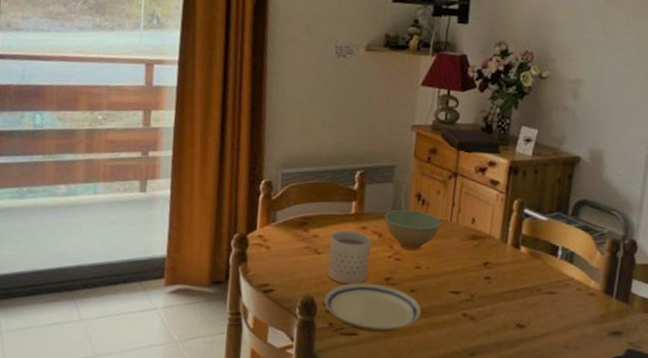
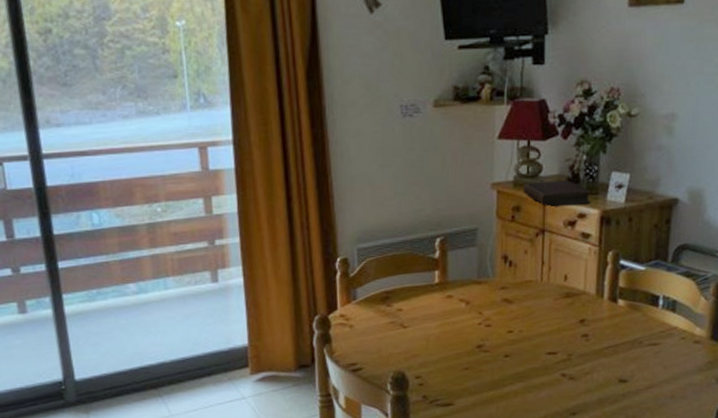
plate: present [324,282,422,333] -> none [415,352,518,401]
mug: present [327,231,371,285] -> none [415,301,460,356]
bowl: present [384,209,442,250] -> none [470,273,532,315]

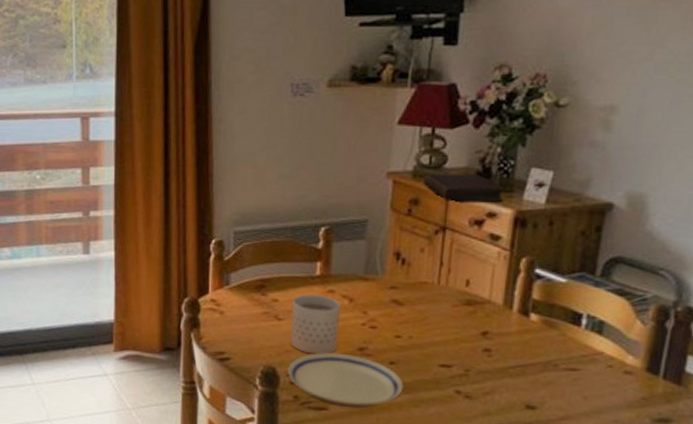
mug: none [415,301,460,356] -> present [290,294,341,355]
plate: none [415,352,518,401] -> present [288,352,404,409]

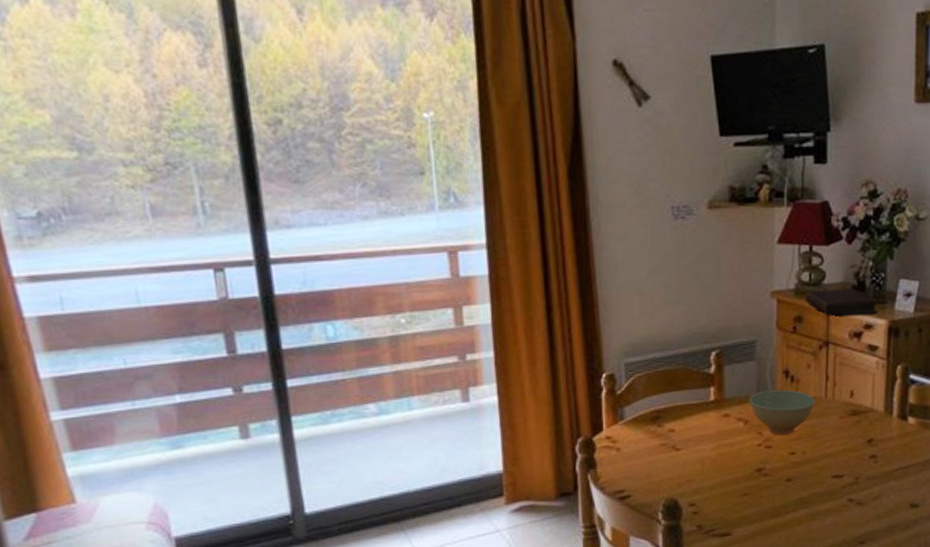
plate: present [288,352,404,409] -> none [689,476,801,531]
mug: present [290,294,341,355] -> none [688,420,738,481]
bowl: none [356,270,427,317] -> present [749,389,815,435]

